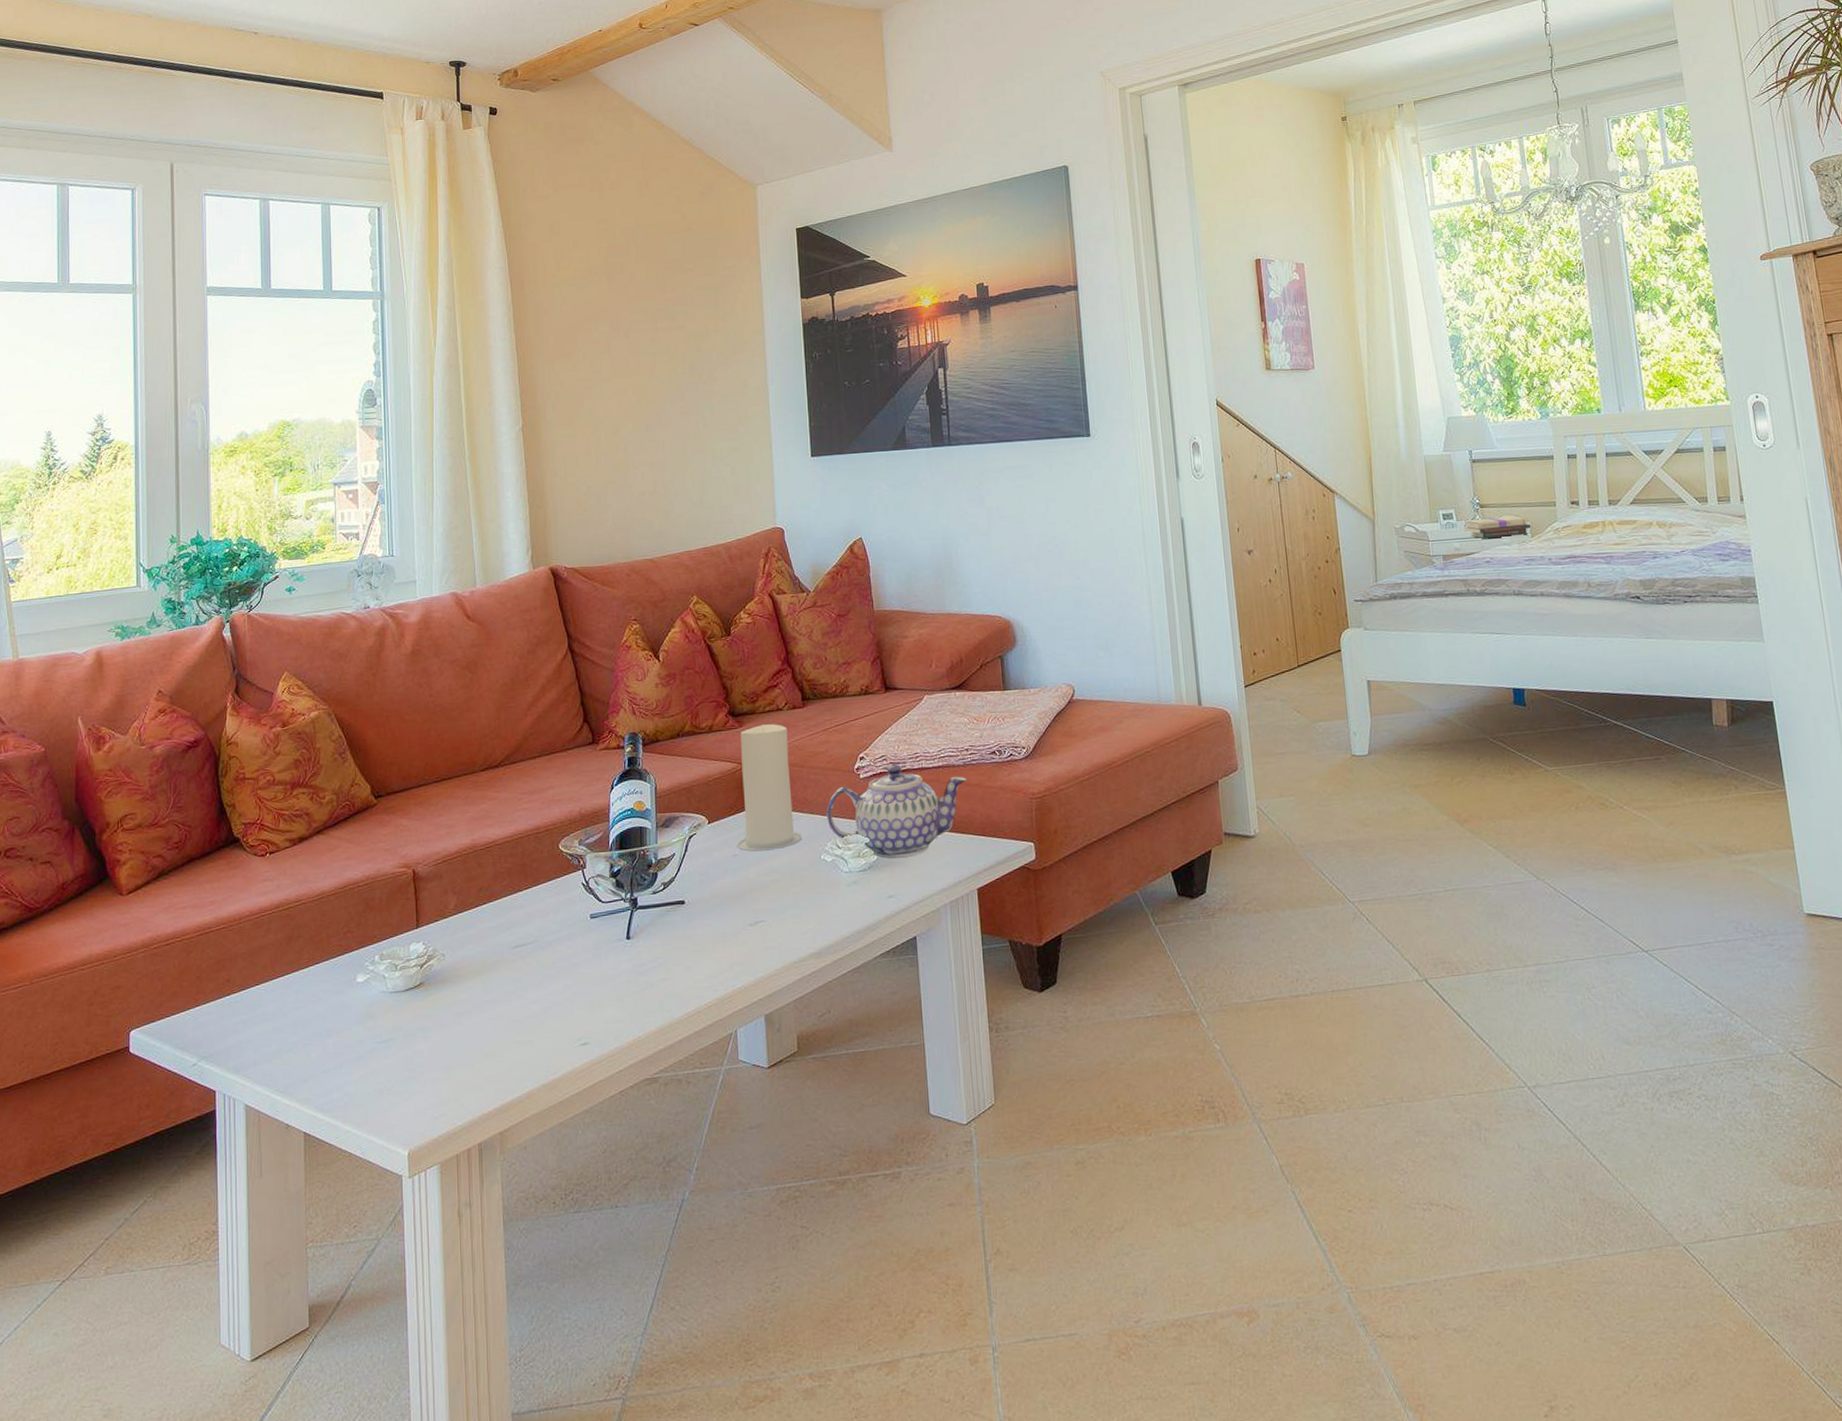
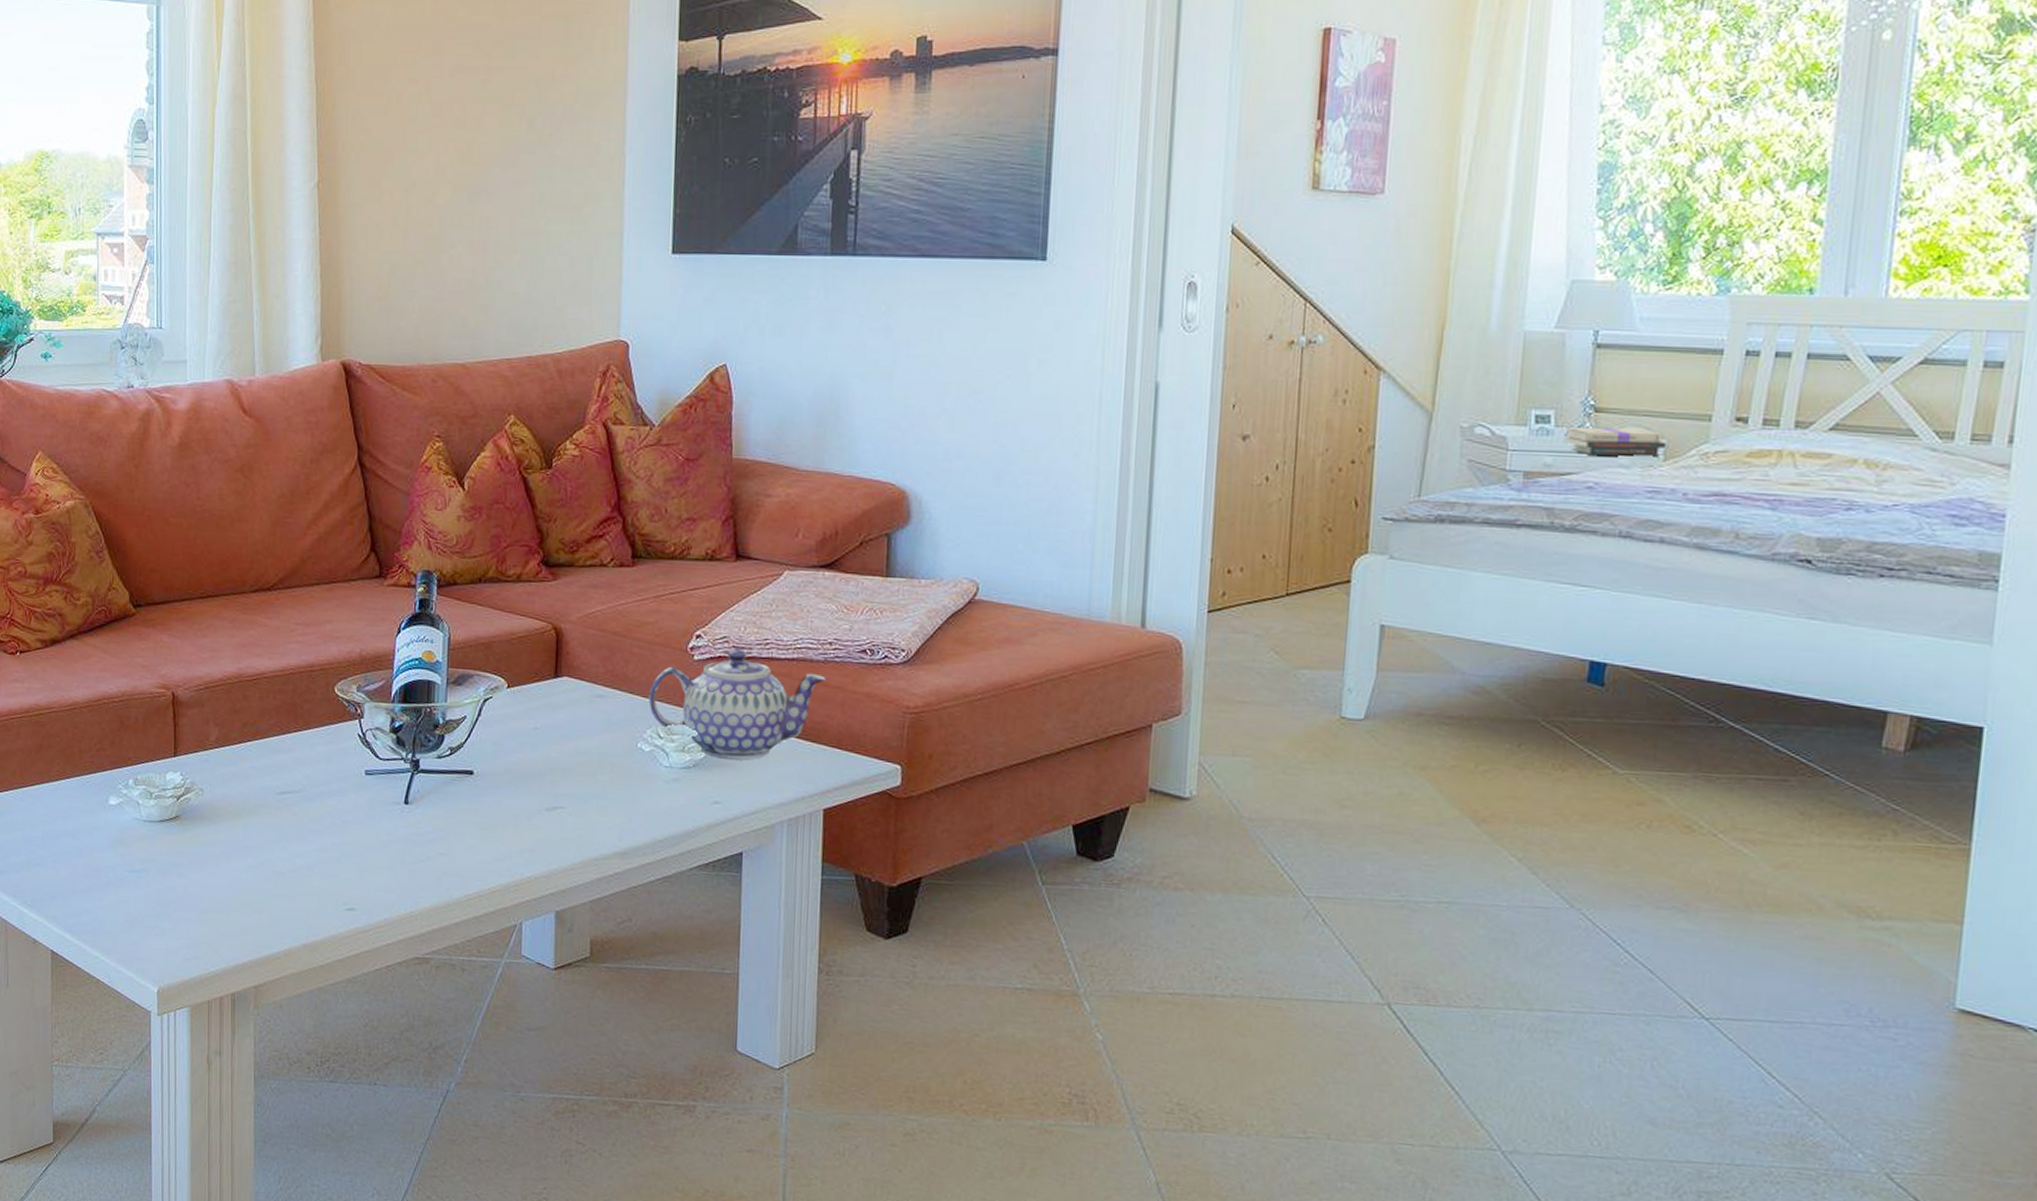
candle: present [735,724,803,852] -> none [537,581,618,730]

